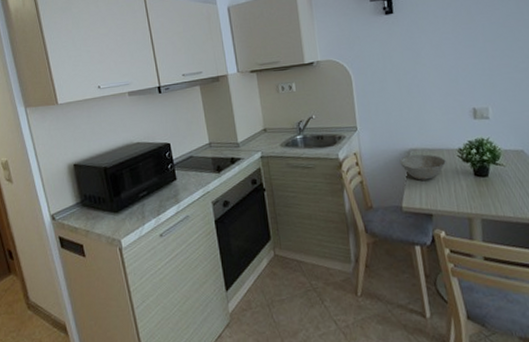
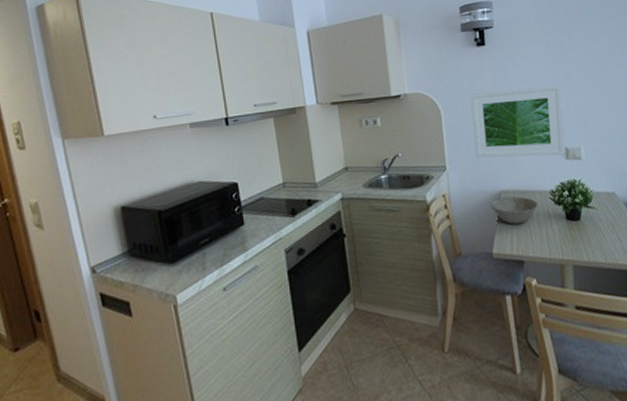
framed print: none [379,48,473,119] -> present [470,85,565,158]

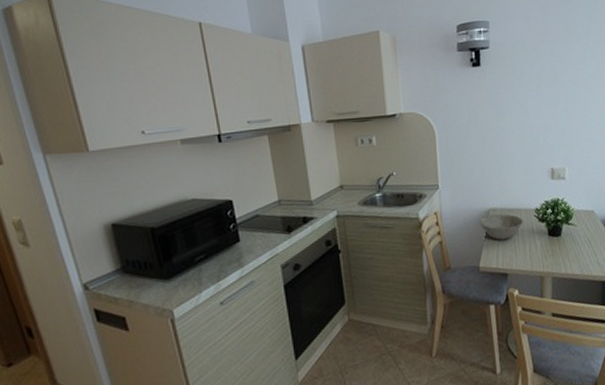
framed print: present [470,85,565,158] -> none [464,107,551,178]

